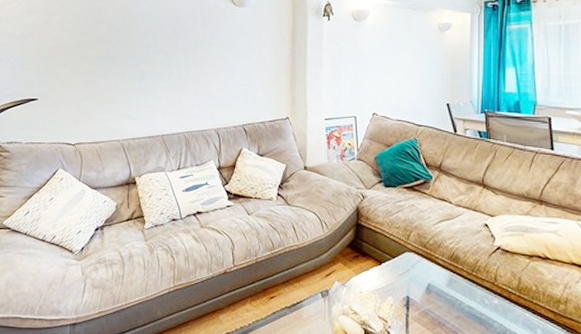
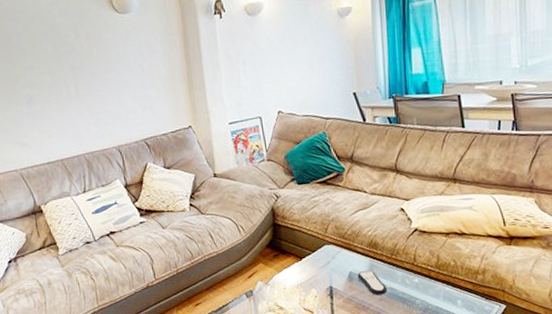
remote control: none [435,285,466,313] -> present [357,271,388,295]

